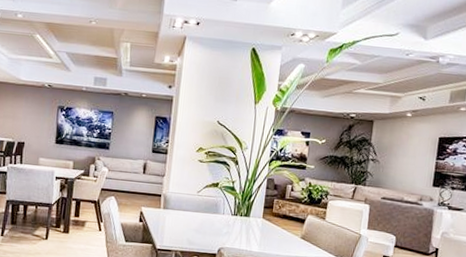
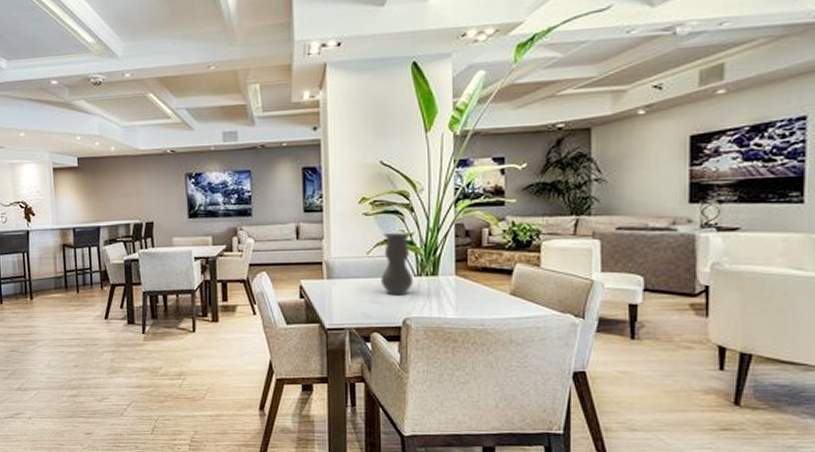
vase: none [205,178,234,230] -> present [380,233,414,296]

